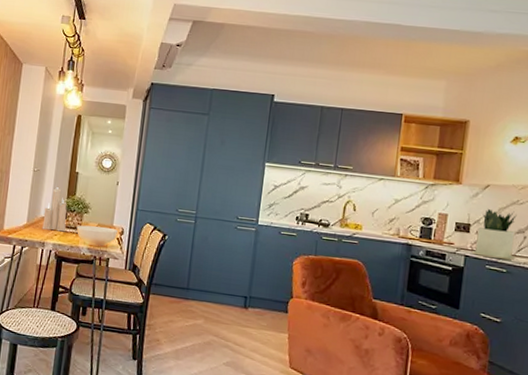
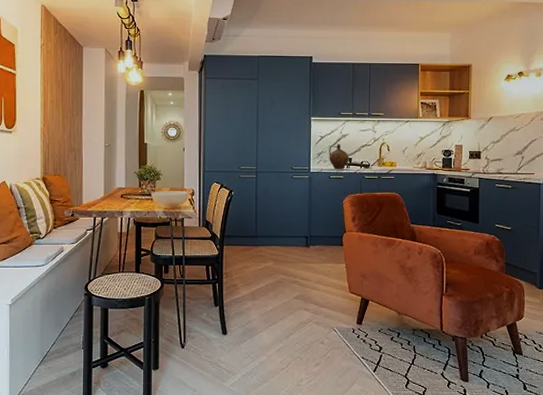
candle: present [42,187,67,232] -> none [119,159,142,200]
ceramic jug: none [281,196,306,226] -> present [329,144,349,170]
planter: present [471,208,517,261] -> none [483,136,518,178]

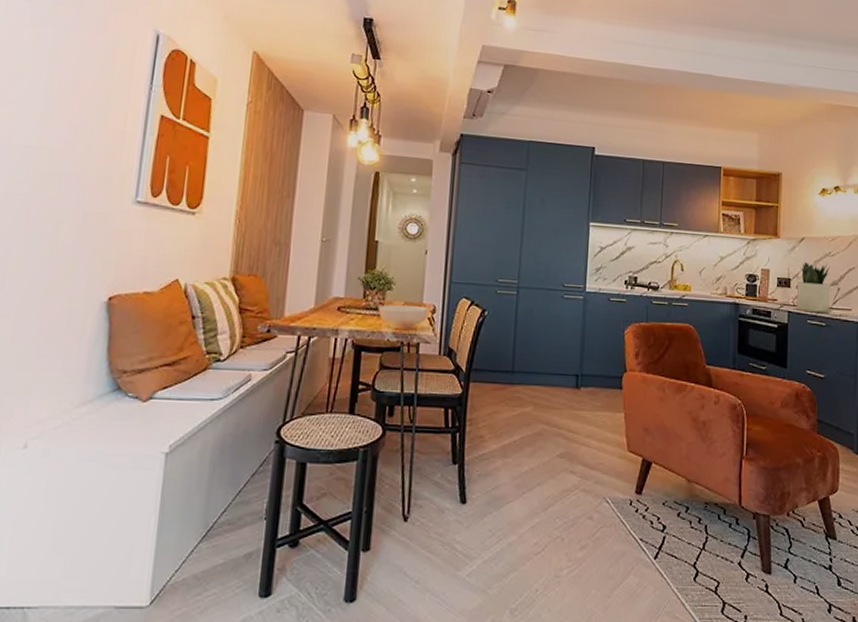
ceramic jug: present [329,144,349,170] -> none [609,258,634,291]
planter: none [483,136,518,178] -> present [793,261,833,314]

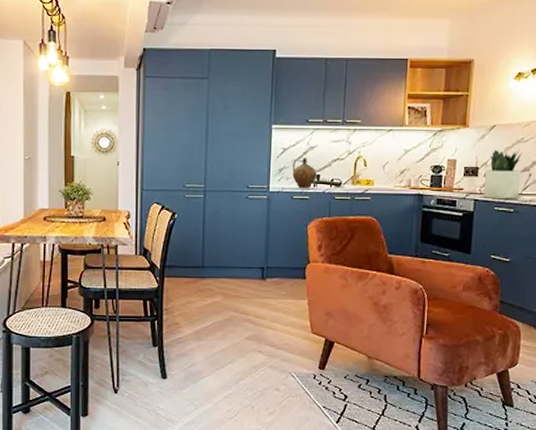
bowl: present [378,305,429,329] -> none [78,212,124,234]
ceramic jug: none [609,258,634,291] -> present [292,158,317,189]

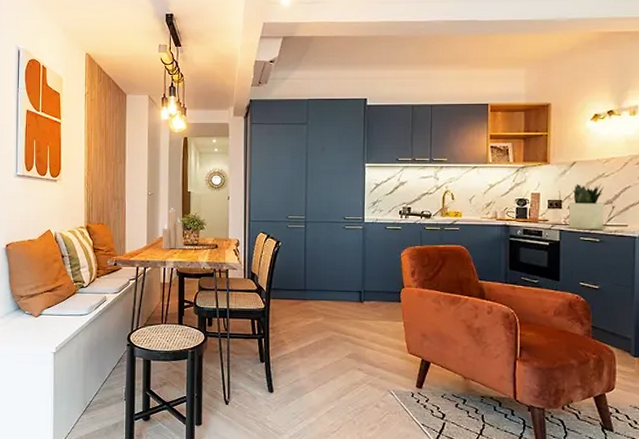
candle: none [41,175,68,223] -> present [162,208,185,249]
ceramic jug: present [292,158,317,189] -> none [385,192,408,220]

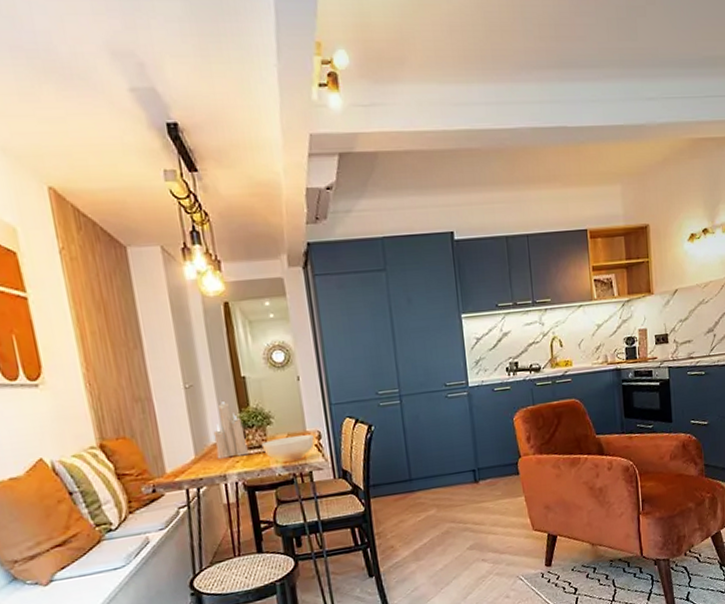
bowl: none [194,240,233,259] -> present [261,434,314,463]
planter: present [565,183,607,230] -> none [673,311,711,365]

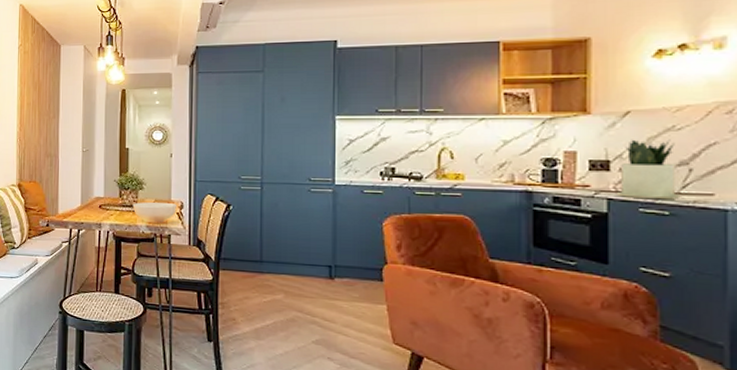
candle: present [213,402,250,459] -> none [97,166,122,211]
planter: none [673,311,711,365] -> present [615,139,681,200]

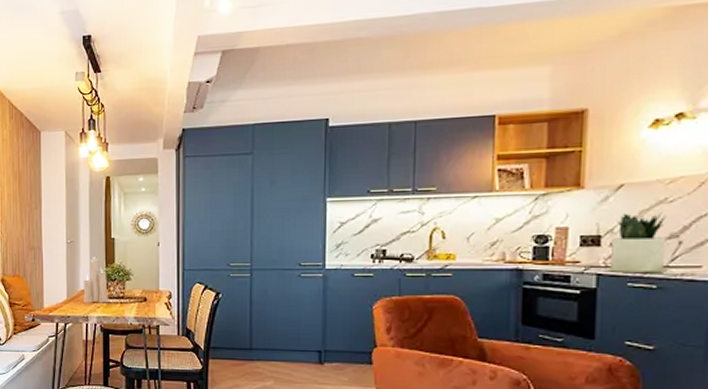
candle: none [97,166,122,211] -> present [83,257,109,303]
bowl: present [132,202,177,223] -> none [119,292,165,314]

